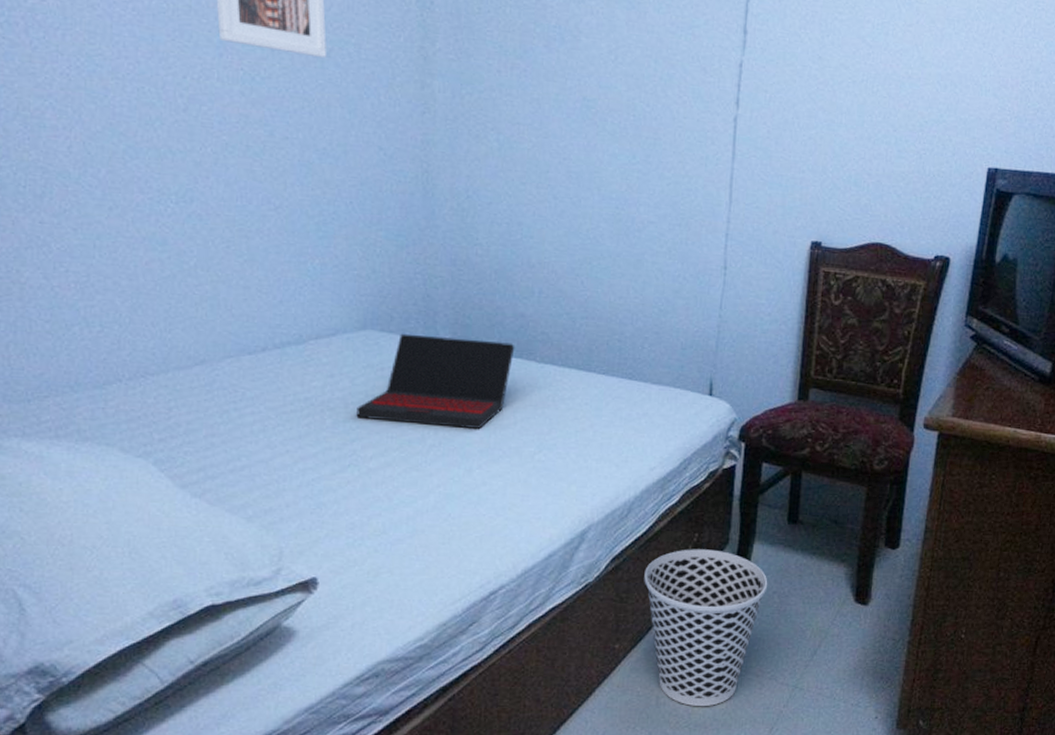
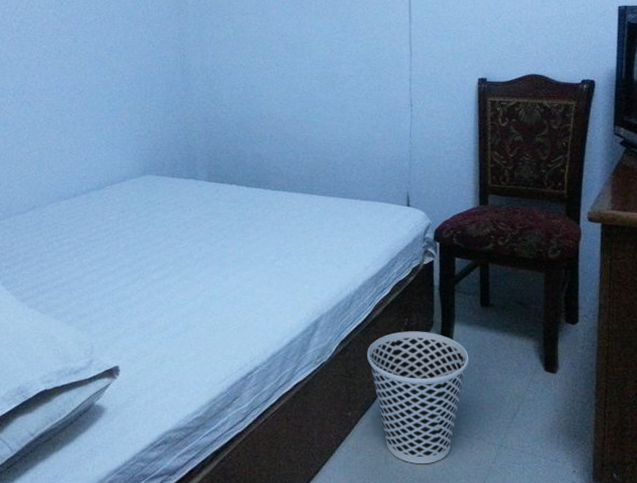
laptop: present [356,333,515,429] -> none [142,176,255,244]

